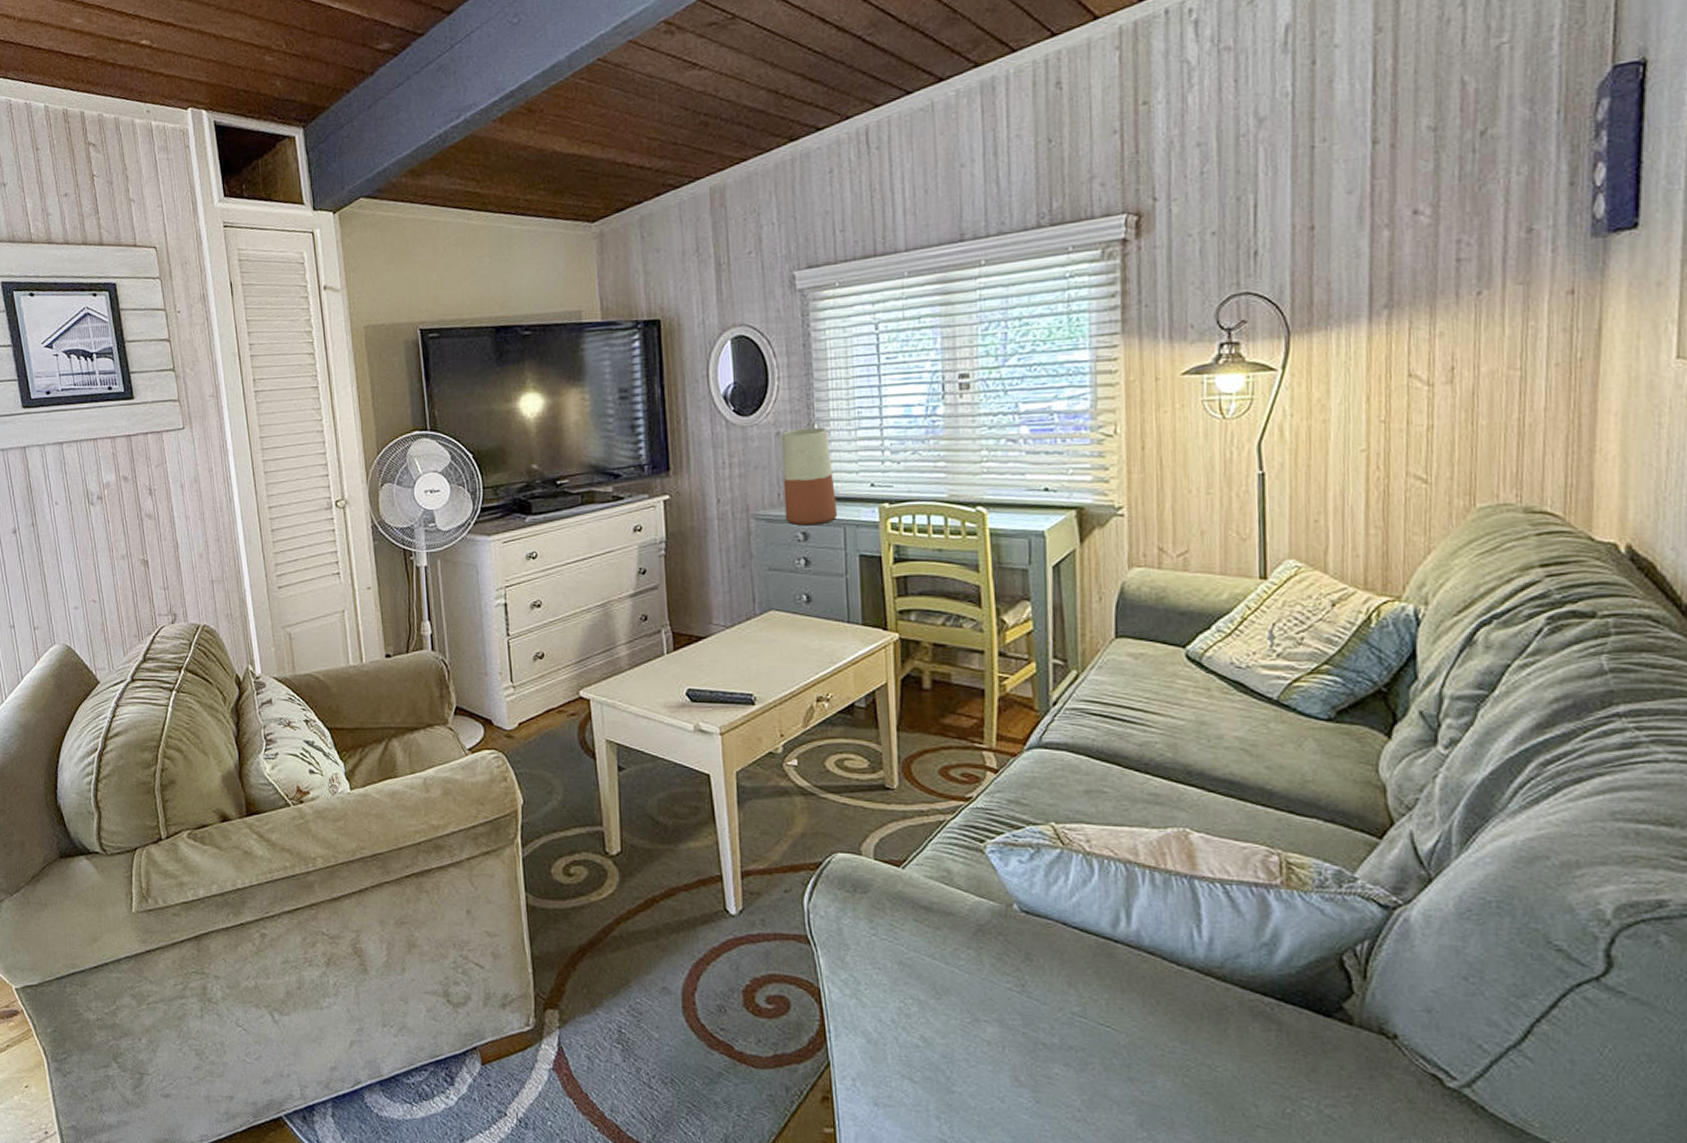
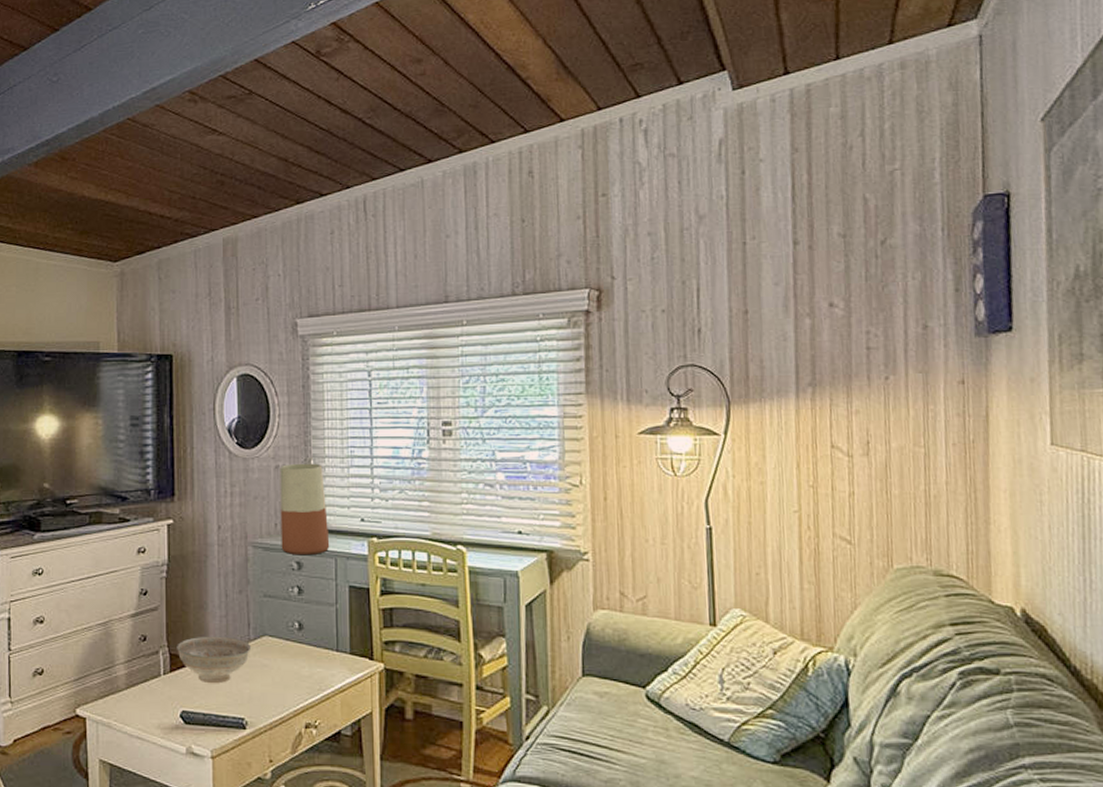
decorative bowl: none [679,612,758,660] -> present [177,636,252,683]

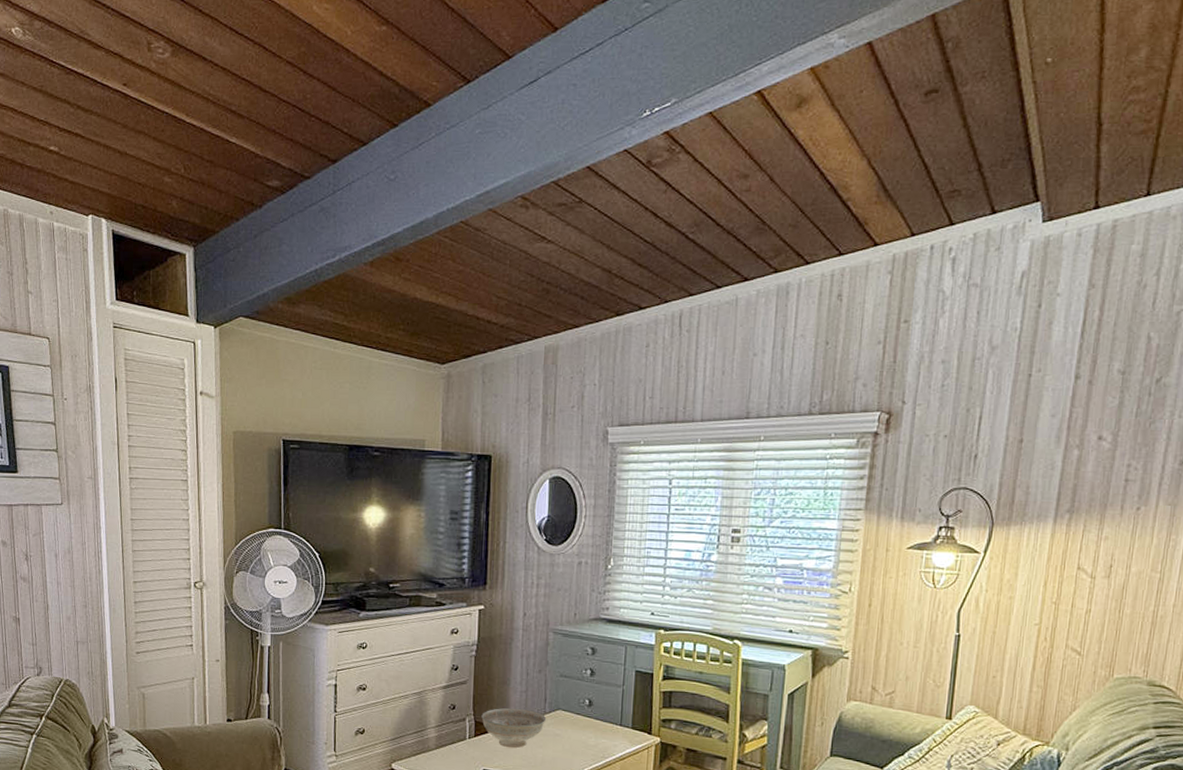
vase: present [280,463,330,556] -> none [578,560,622,643]

